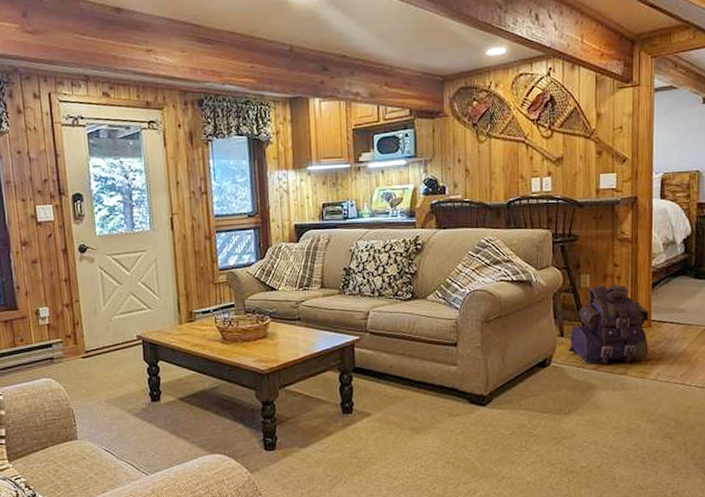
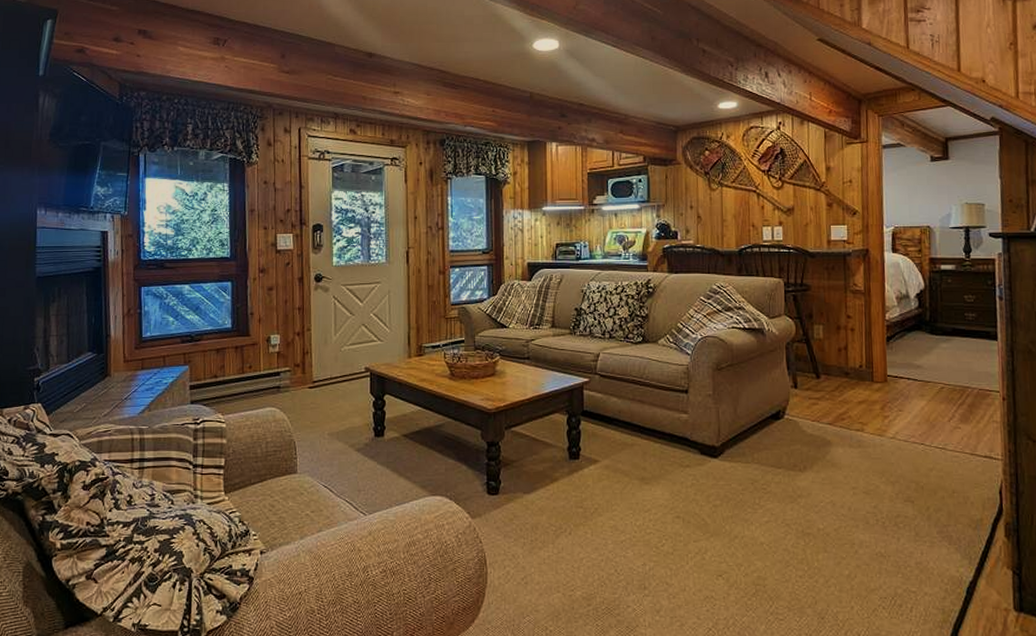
backpack: present [567,285,649,364] -> none [801,337,885,419]

